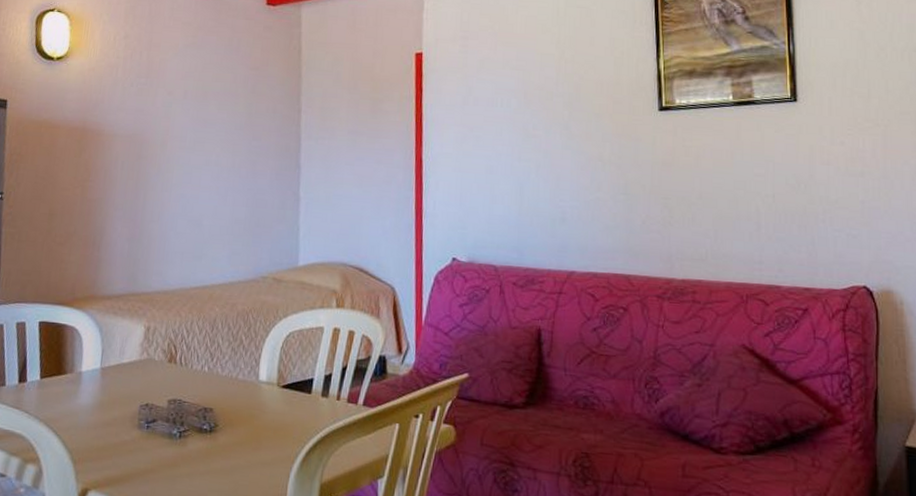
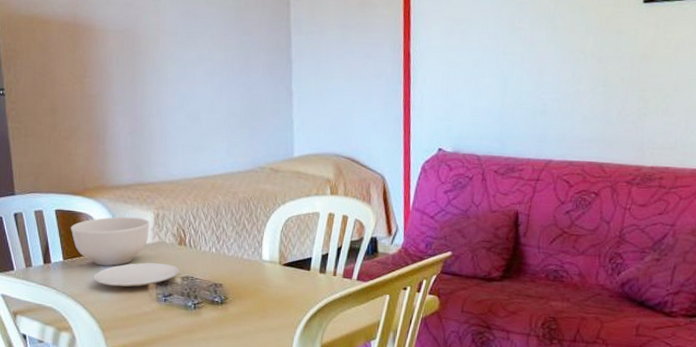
bowl: none [52,330,139,386] -> present [70,216,149,266]
plate: none [71,382,167,411] -> present [94,262,179,287]

